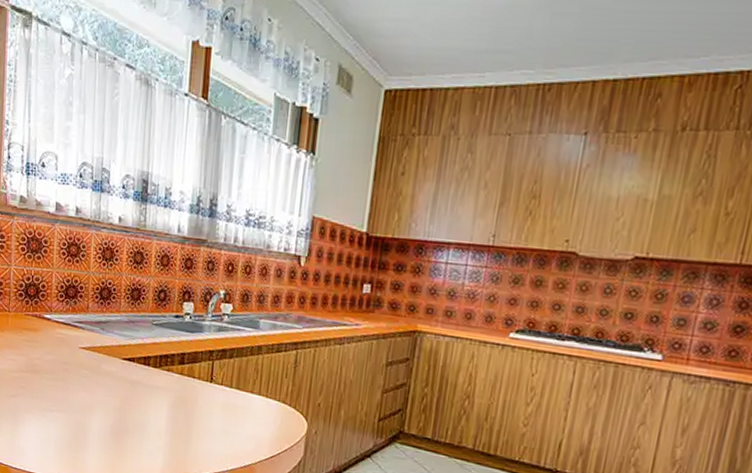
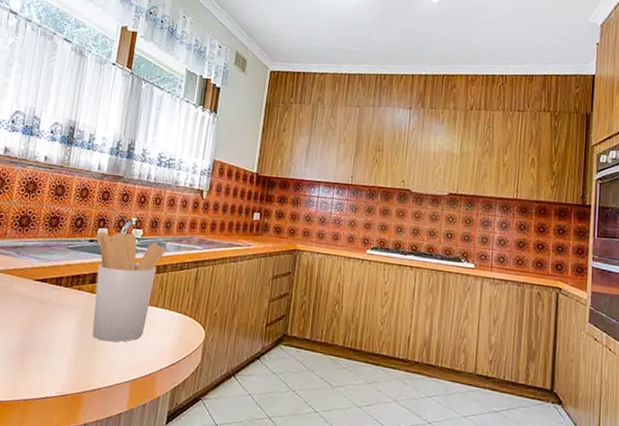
utensil holder: none [181,305,260,430] -> present [92,231,166,342]

